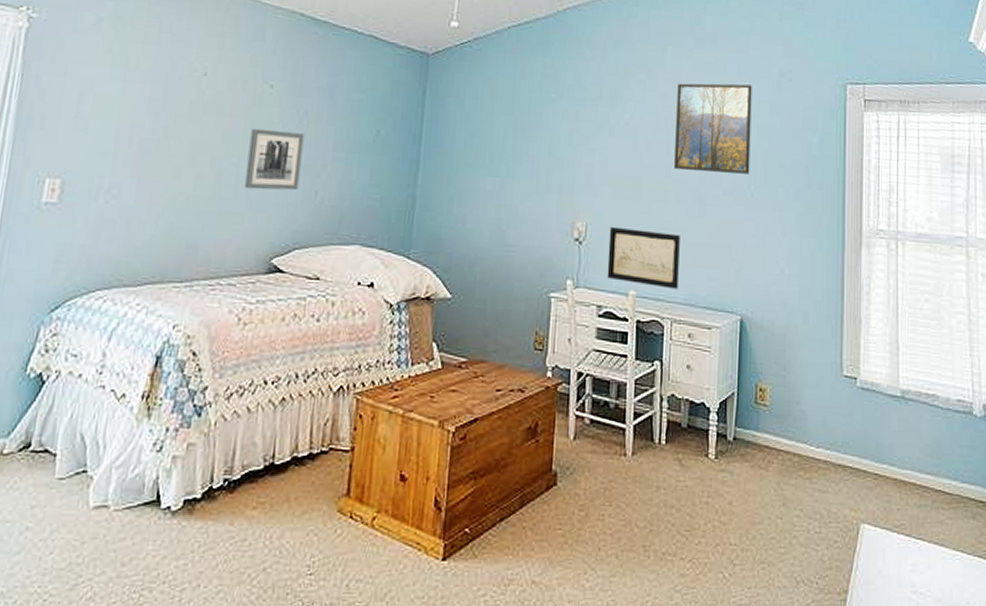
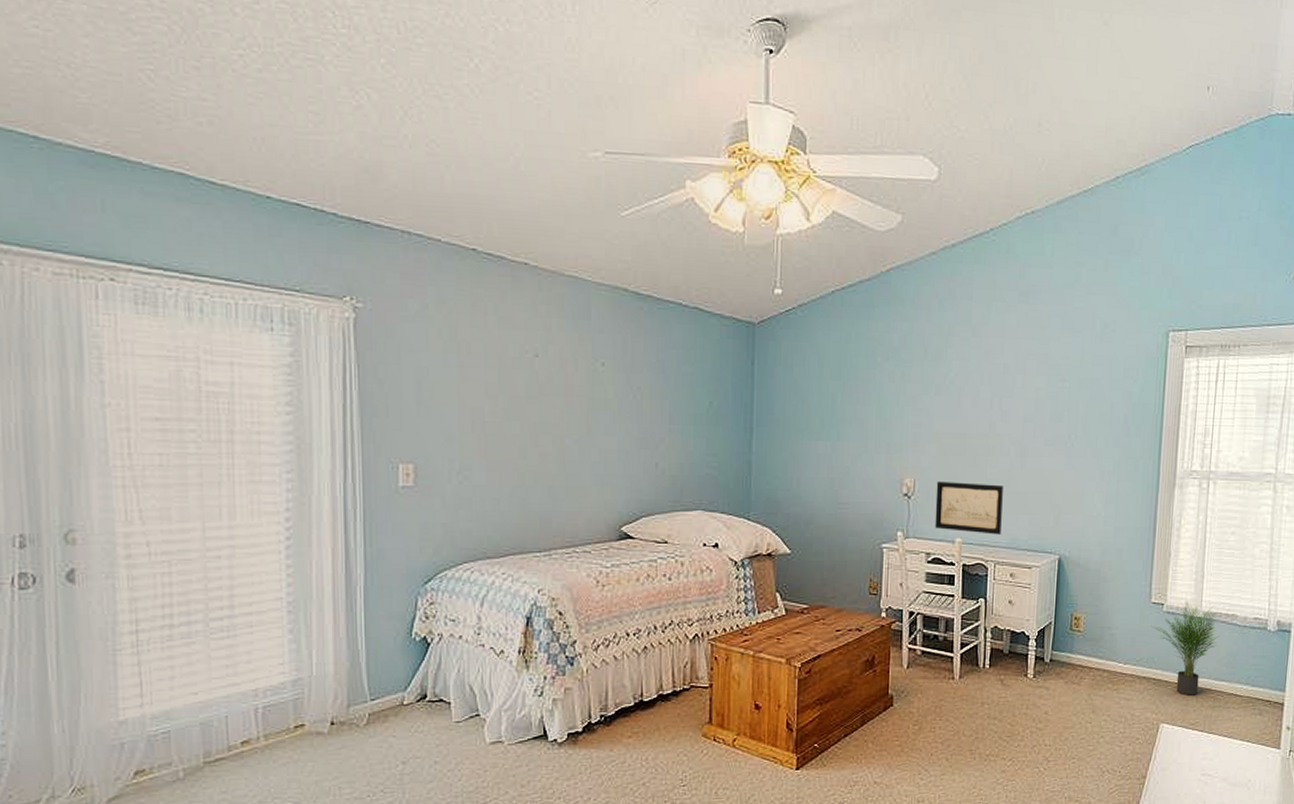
wall art: present [245,128,305,191] -> none [588,406,640,464]
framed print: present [674,83,752,174] -> none [998,337,1076,425]
potted plant: none [845,376,919,490] -> present [1151,601,1218,696]

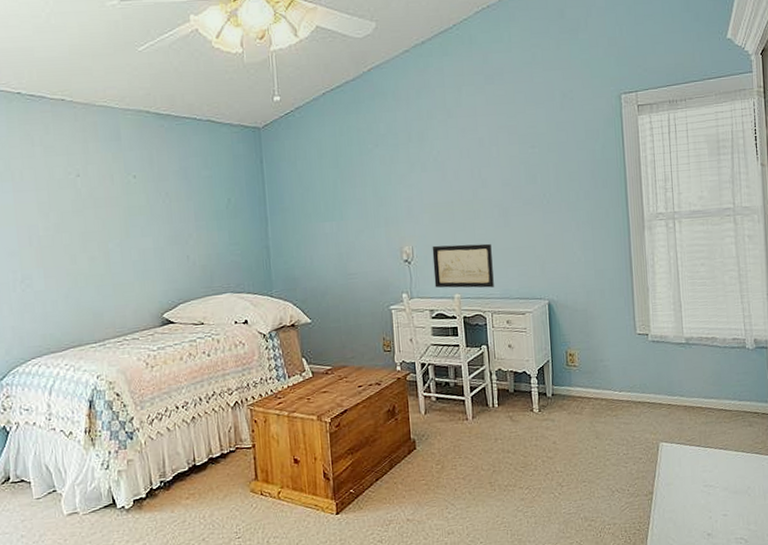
potted plant: present [1151,601,1218,696] -> none [640,329,702,415]

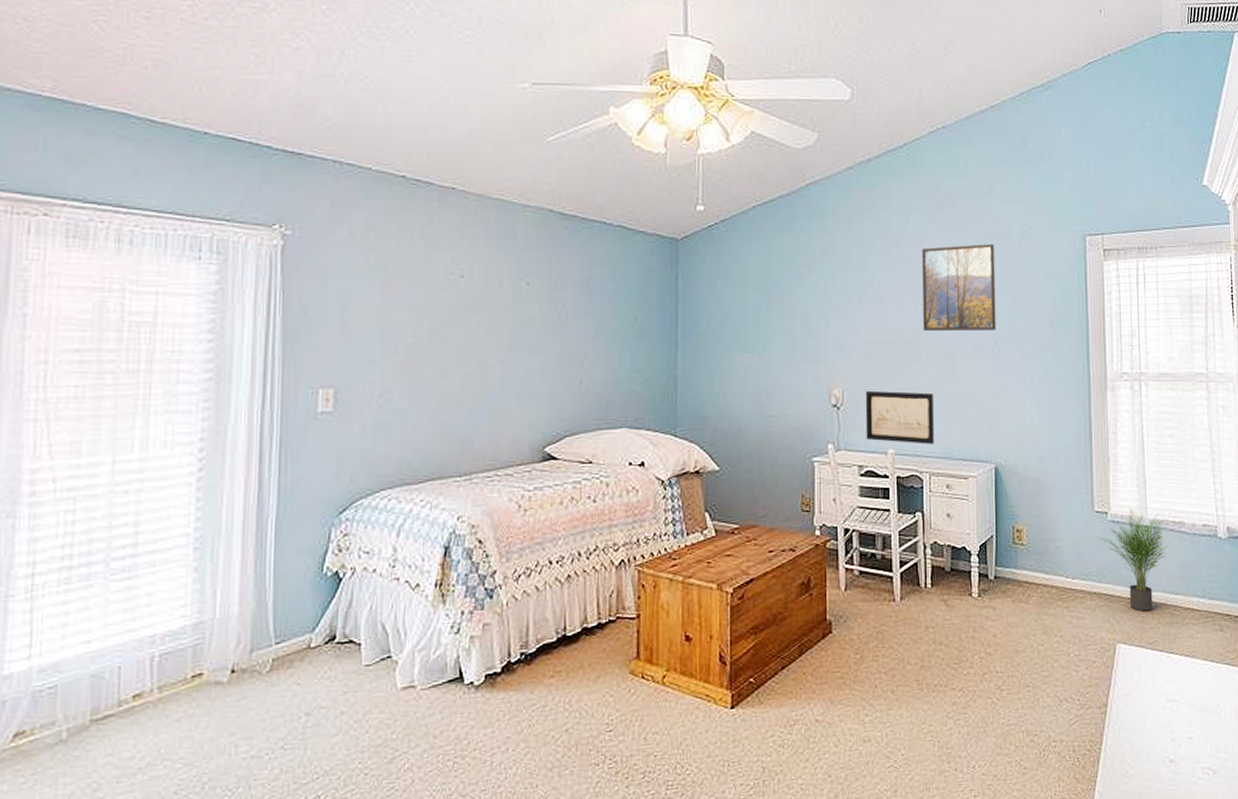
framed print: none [475,109,544,191] -> present [922,244,996,332]
potted plant: none [640,329,702,415] -> present [1097,508,1168,612]

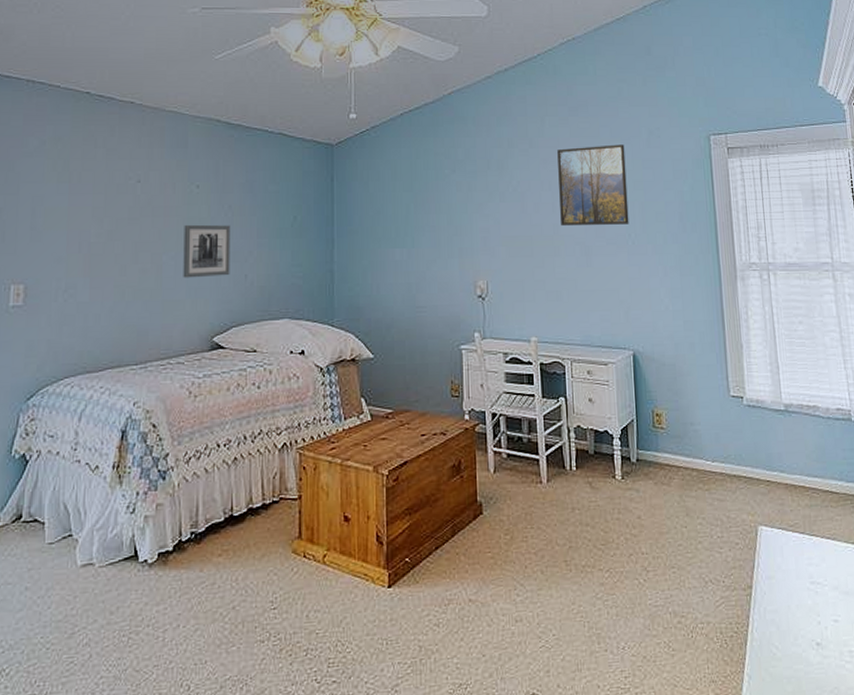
wall art: none [511,325,564,384] -> present [183,224,231,278]
wall art: present [865,390,934,445] -> none [508,281,574,333]
potted plant: present [1097,508,1168,612] -> none [734,393,804,494]

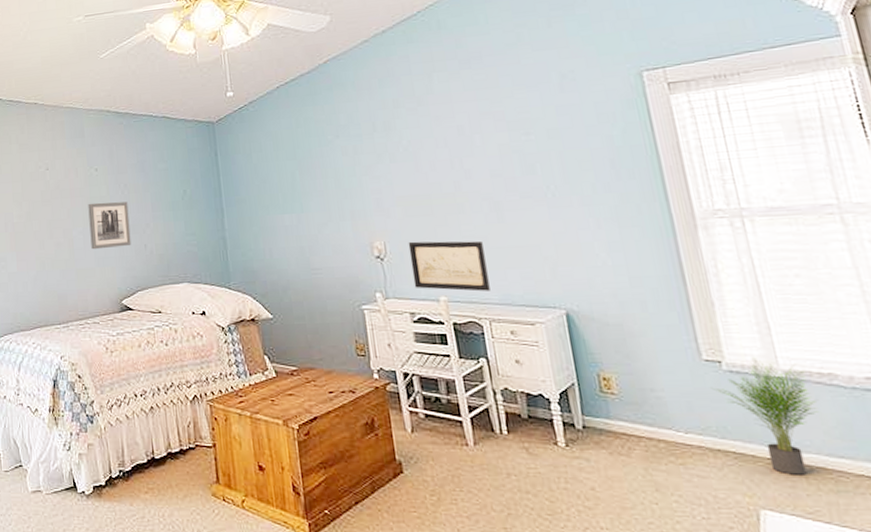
wall art: none [508,281,574,333] -> present [408,241,490,292]
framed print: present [557,144,629,227] -> none [450,92,546,183]
potted plant: none [734,393,804,494] -> present [711,357,818,475]

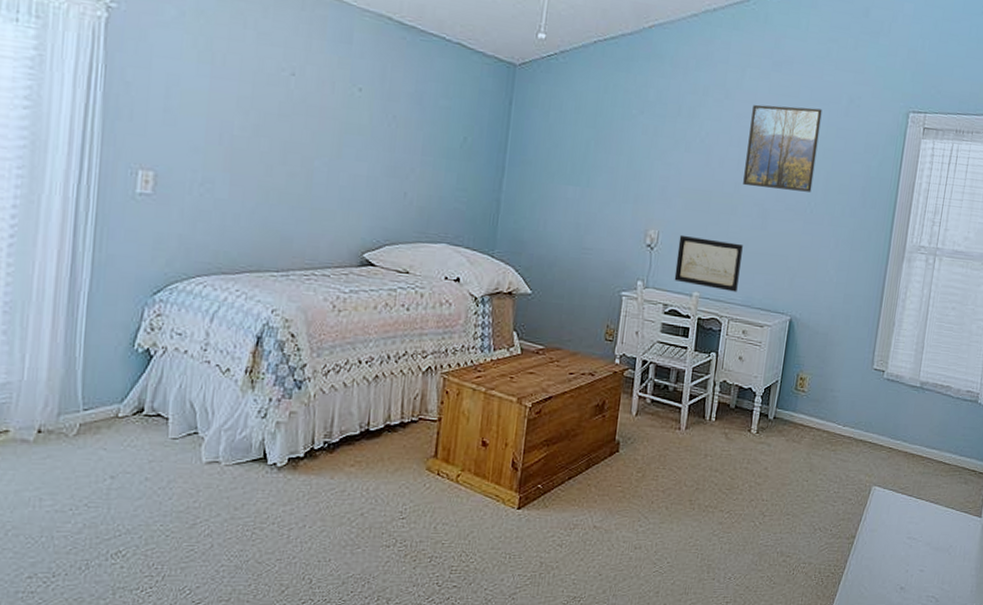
wall art: present [88,202,132,250] -> none [336,129,393,191]
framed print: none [450,92,546,183] -> present [743,104,822,192]
potted plant: present [711,357,818,475] -> none [871,370,934,461]

